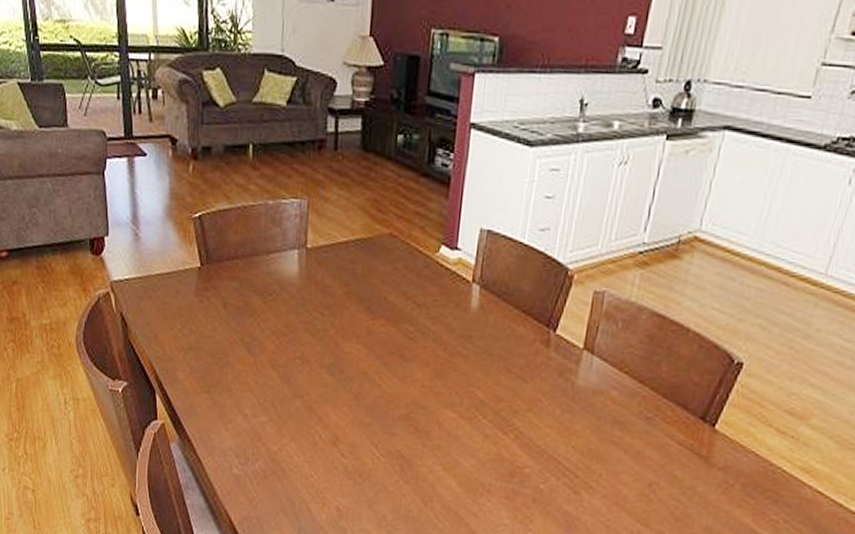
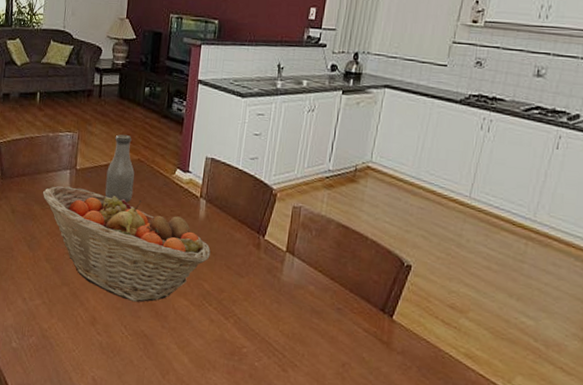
fruit basket: none [264,270,485,417] -> present [43,185,211,303]
bottle: none [346,200,385,291] -> present [105,134,135,202]

